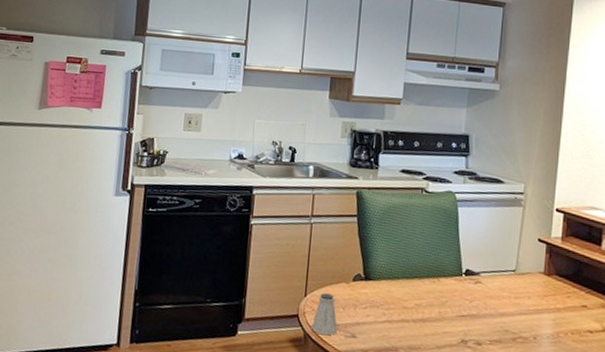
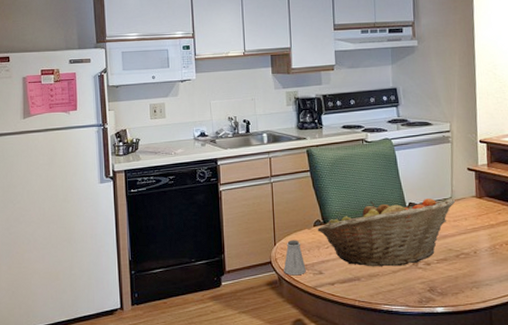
fruit basket: none [356,261,520,342] -> present [317,198,456,267]

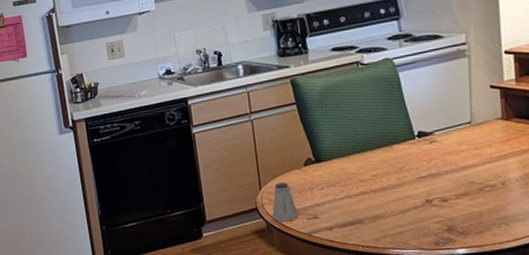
fruit basket: present [317,198,456,267] -> none [308,122,477,208]

